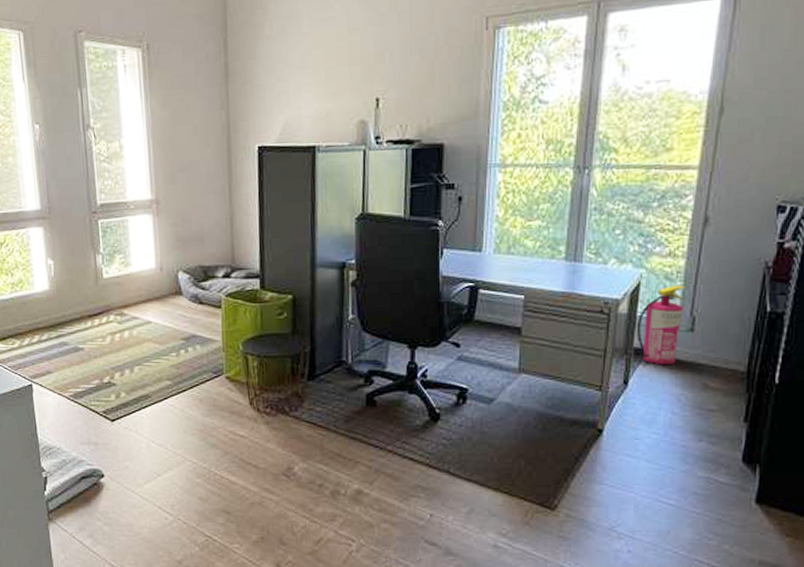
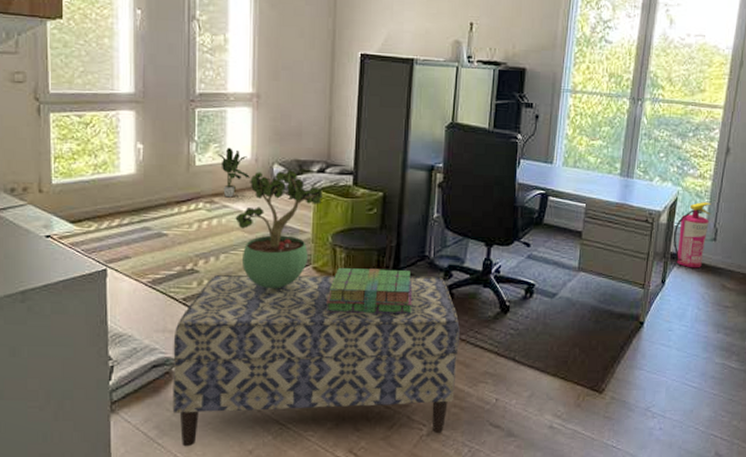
bench: none [98,383,386,556] -> present [172,274,460,447]
potted plant: none [122,258,156,309] -> present [217,148,250,198]
potted plant: none [145,275,230,401] -> present [235,169,323,289]
stack of books: none [242,376,332,424] -> present [326,267,413,315]

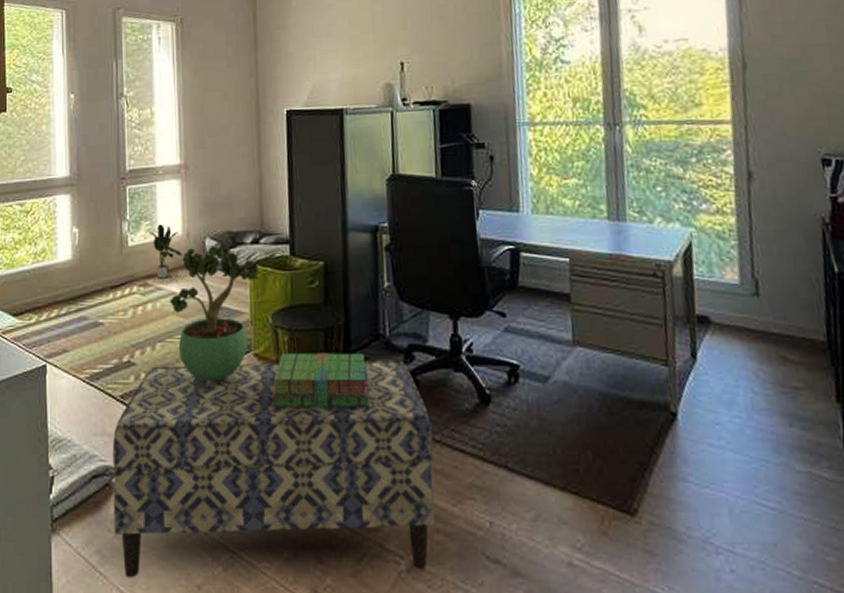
fire extinguisher: present [673,202,712,269] -> none [695,245,746,335]

